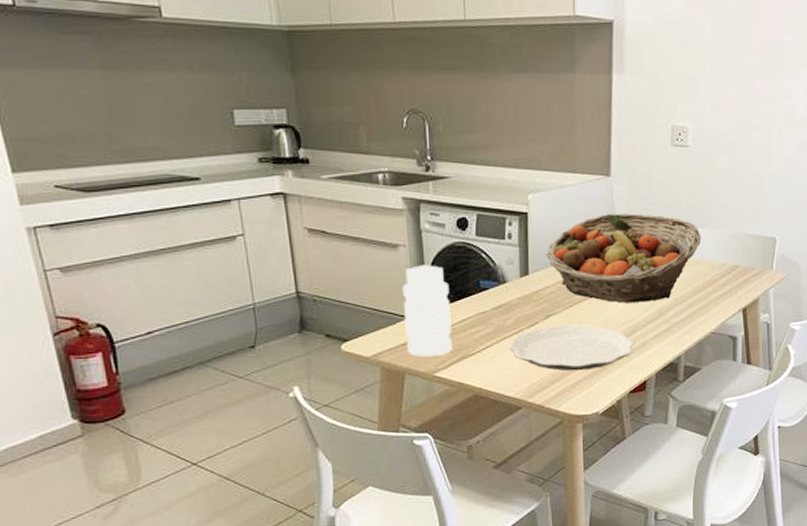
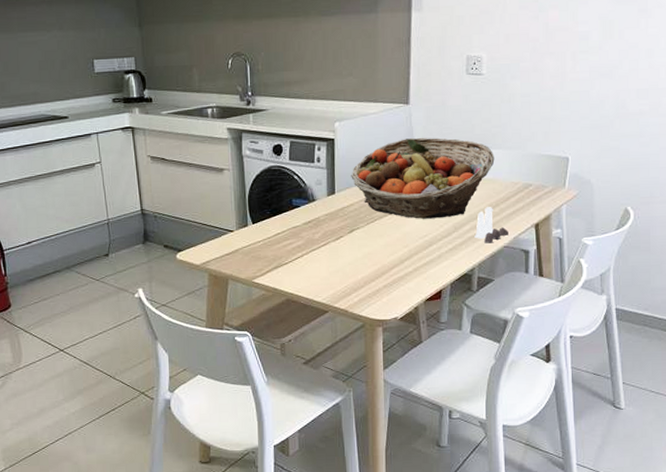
bottle: present [402,265,452,358] -> none [226,186,268,266]
plate: present [508,325,635,371] -> none [317,239,431,280]
salt and pepper shaker set: none [680,290,716,329] -> present [474,207,508,243]

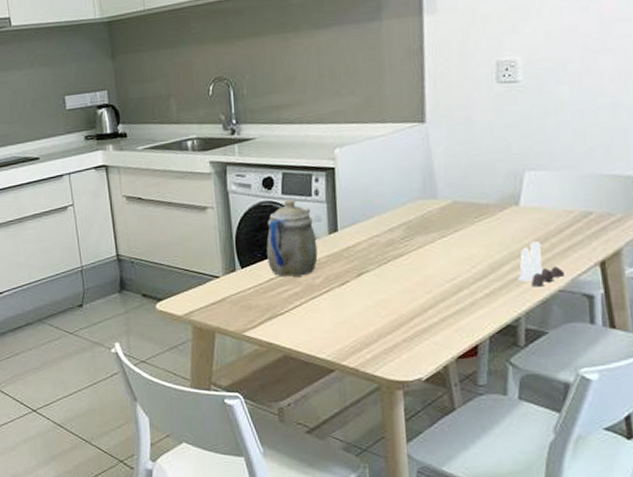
teapot: none [275,165,318,232] -> present [266,199,318,277]
fruit basket: present [351,137,495,219] -> none [356,160,540,259]

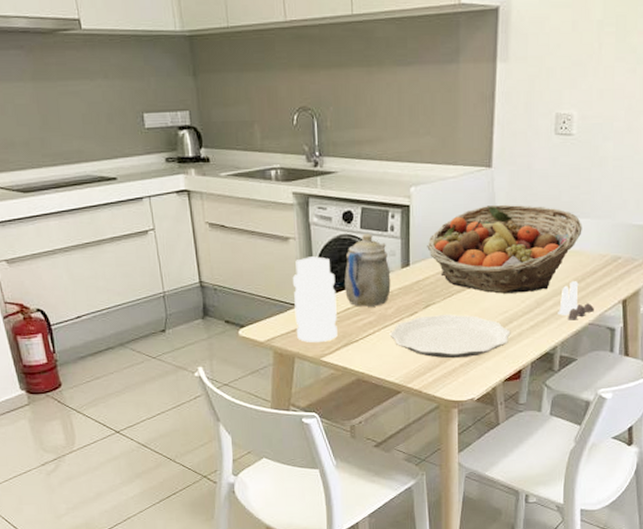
bottle: none [211,225,261,317] -> present [292,256,338,343]
plate: none [318,283,462,333] -> present [389,315,511,359]
fruit basket: none [356,160,540,259] -> present [427,204,582,294]

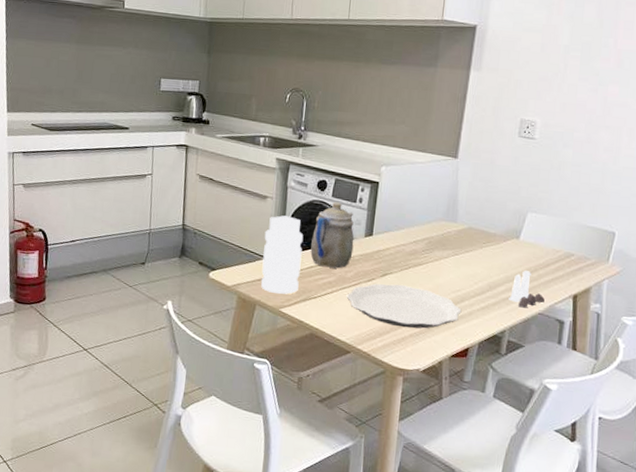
fruit basket: present [427,204,582,294] -> none [390,191,538,276]

